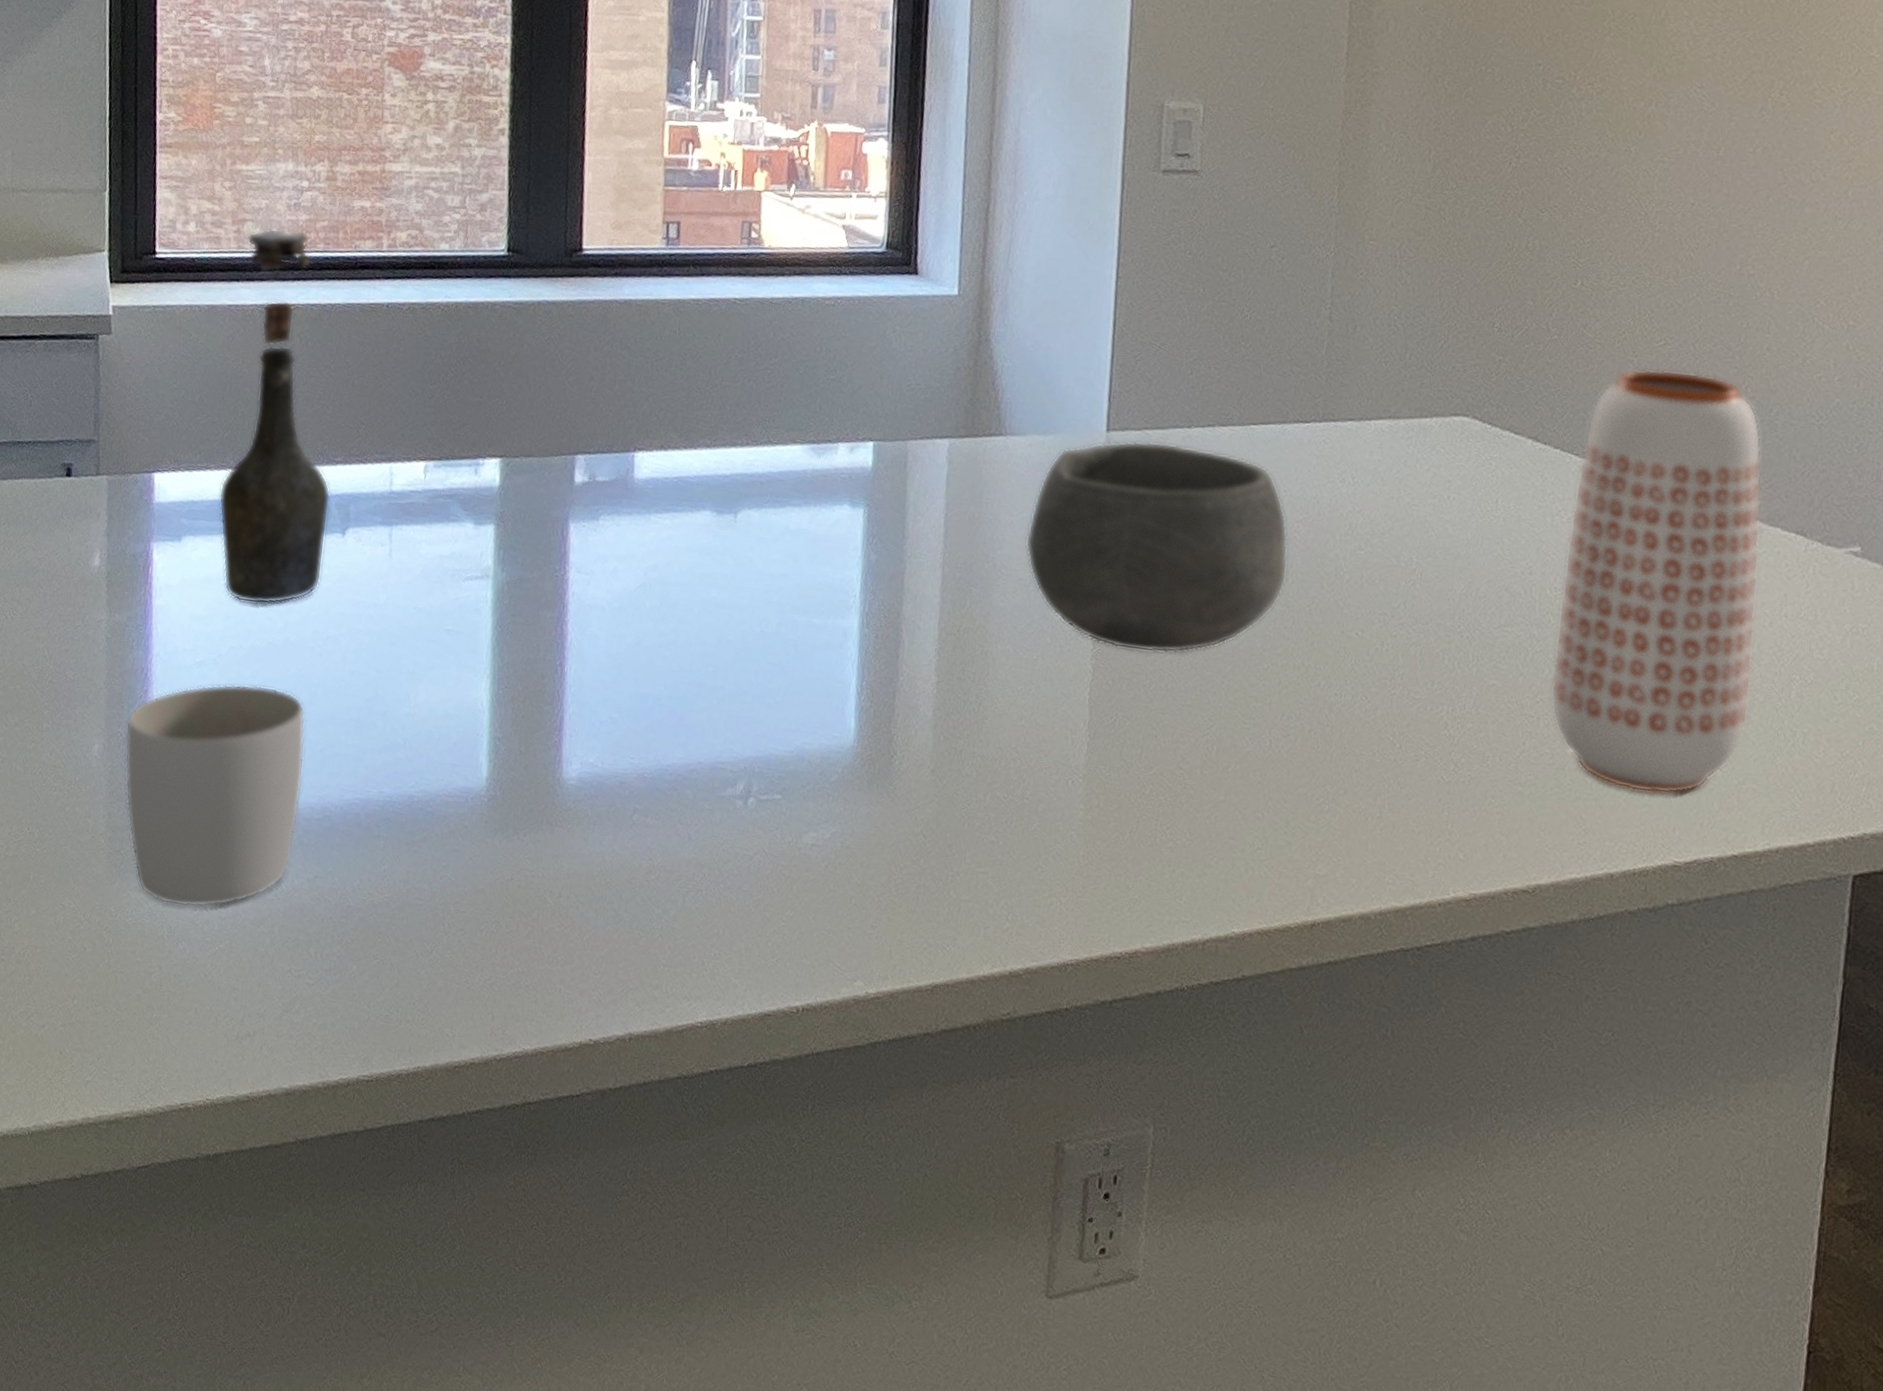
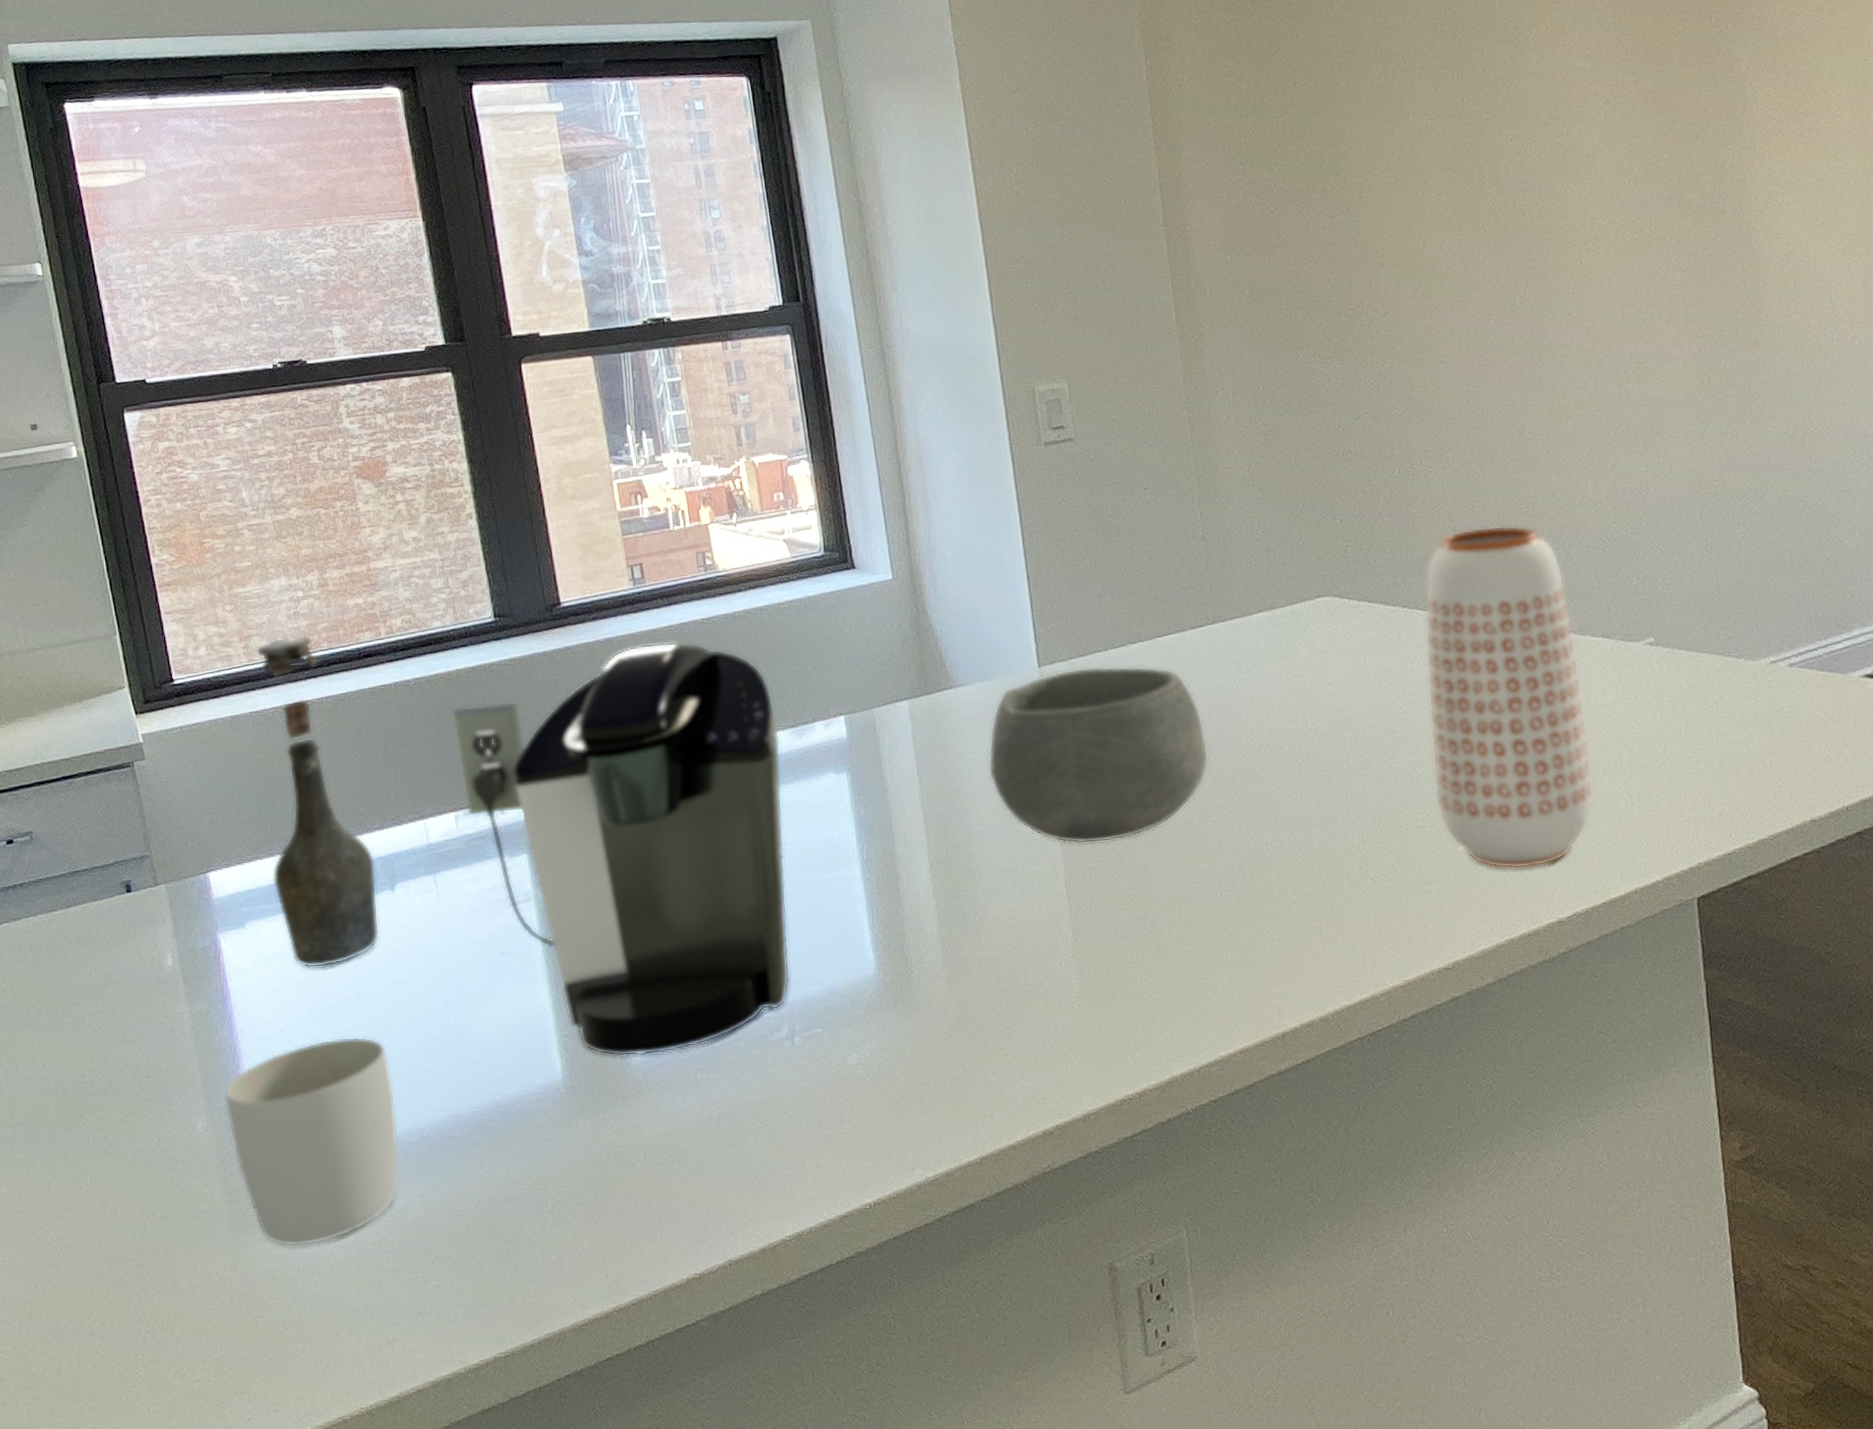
coffee maker: none [438,314,797,784] -> present [451,641,791,1057]

